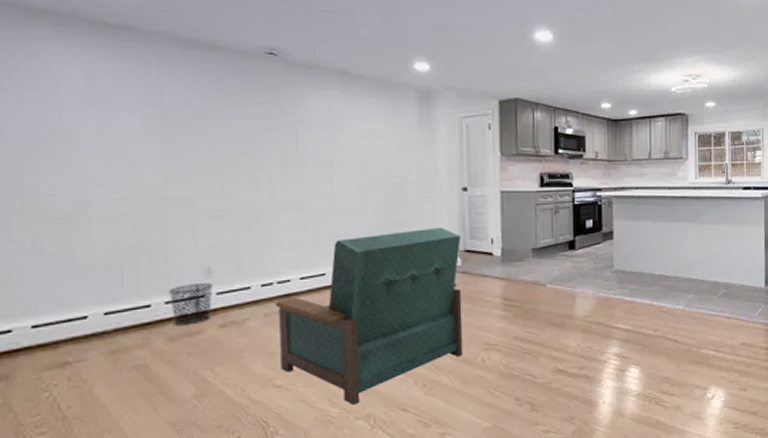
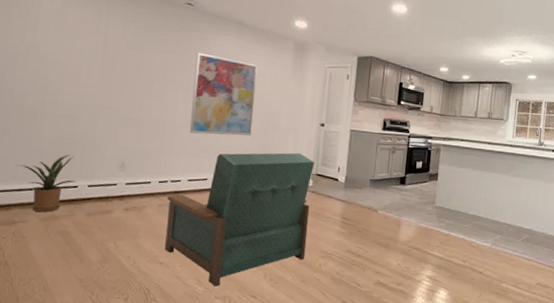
house plant: none [60,266,147,346] -> present [17,155,76,213]
waste bin: present [169,283,213,326] -> none [91,174,124,206]
wall art: none [289,115,375,219] -> present [189,53,258,136]

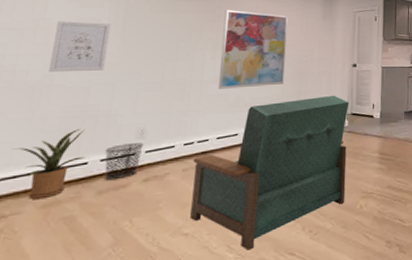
wall art: none [41,49,92,103] -> present [49,21,111,73]
waste bin: none [91,174,124,206] -> present [103,143,144,181]

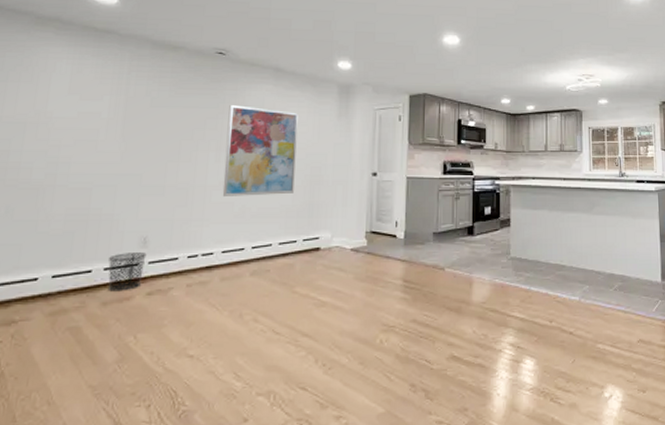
house plant: present [12,129,86,200] -> none [20,234,90,307]
wall art: present [49,21,111,73] -> none [51,115,111,172]
armchair: present [190,95,350,251] -> none [195,209,369,380]

